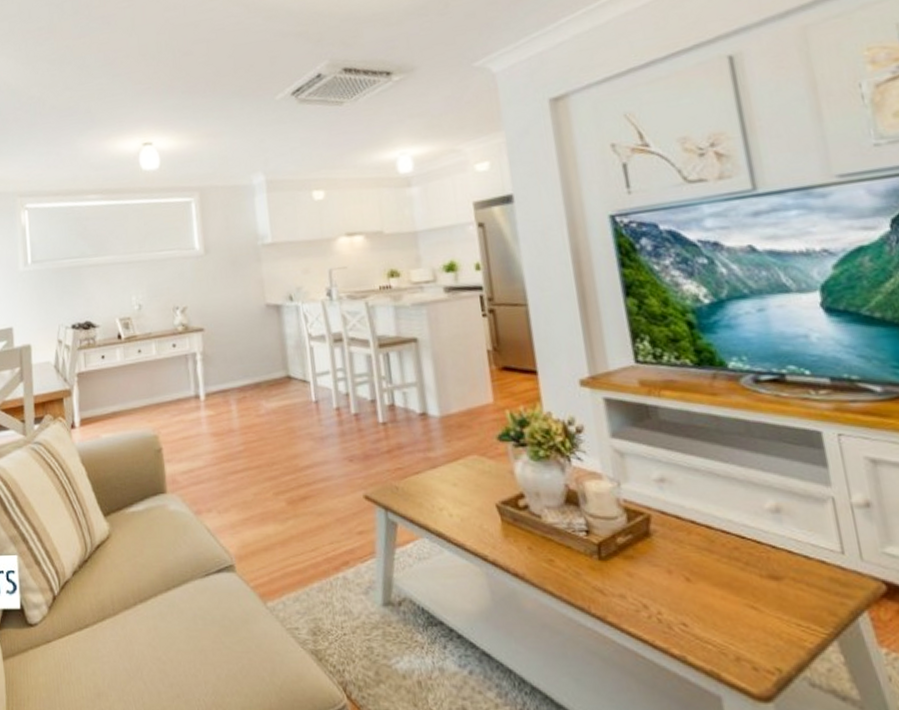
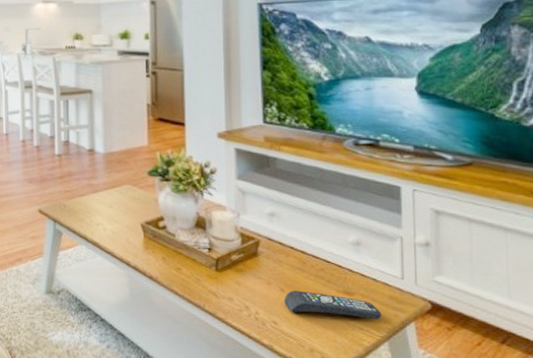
remote control: none [692,578,824,611] -> present [284,290,382,319]

